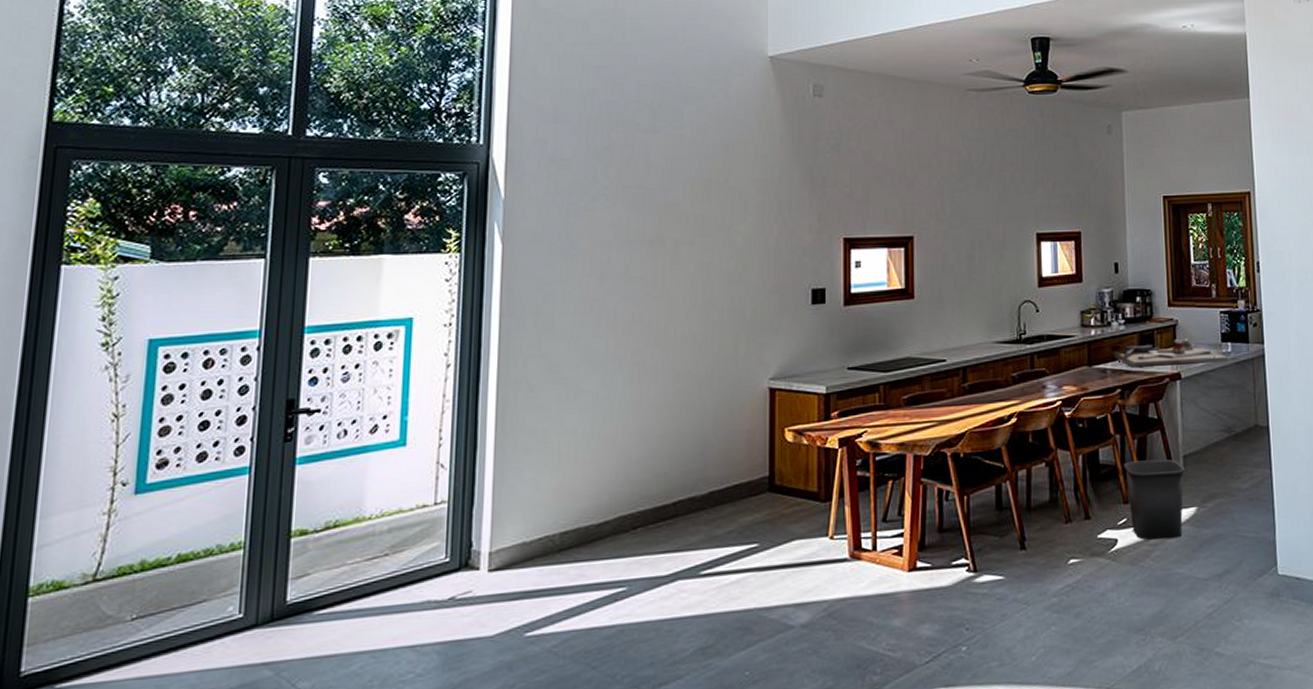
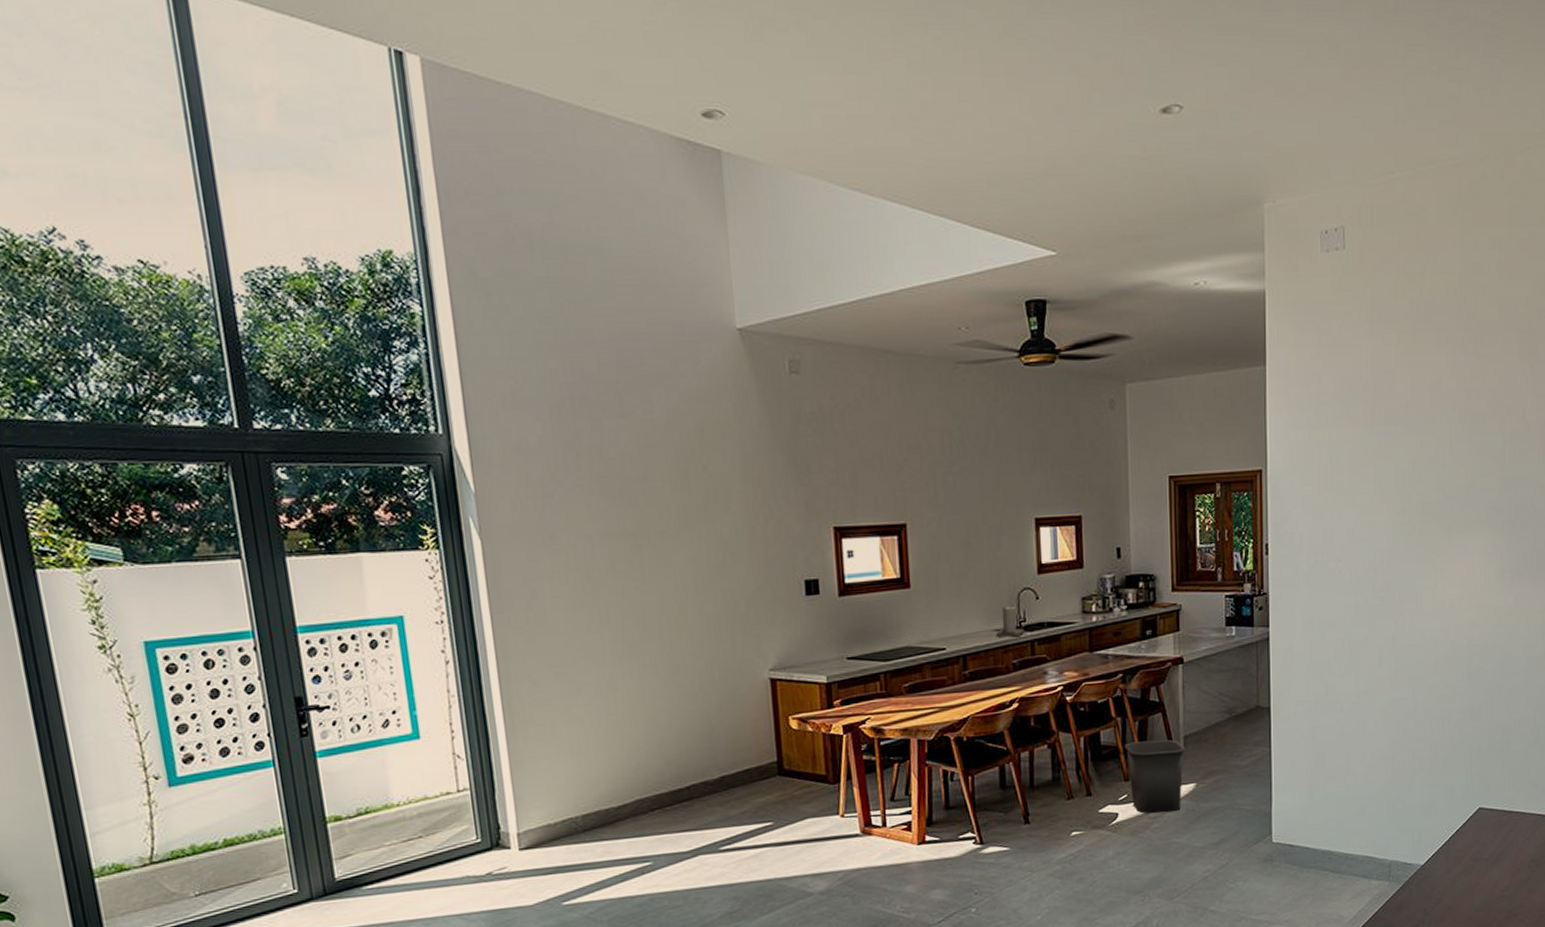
paper towel roll: none [996,318,1024,350] -> present [996,606,1024,638]
decorative tray: present [1114,337,1228,367] -> none [1116,622,1232,653]

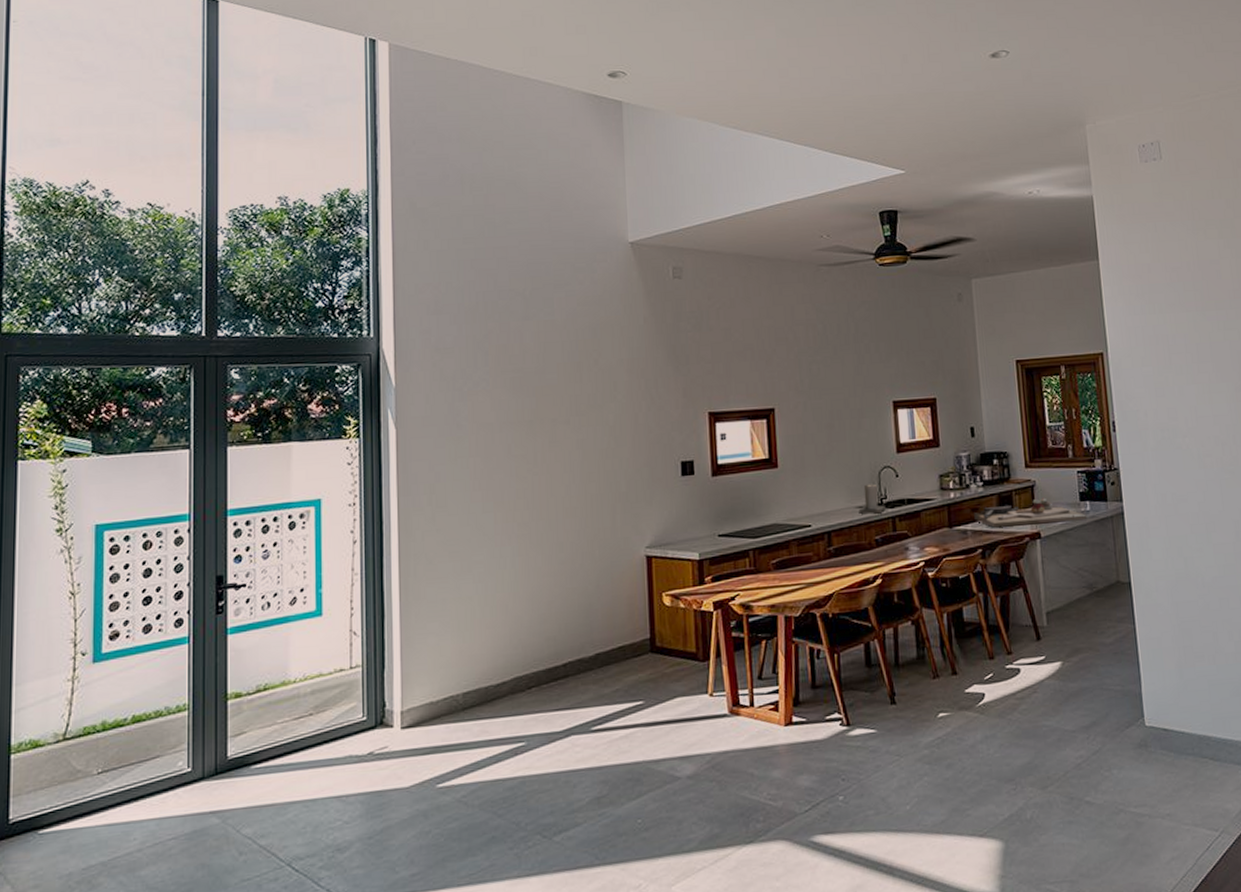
decorative tray: none [1116,622,1232,653] -> present [974,498,1088,528]
waste bin: present [1124,739,1186,814] -> none [987,616,1049,694]

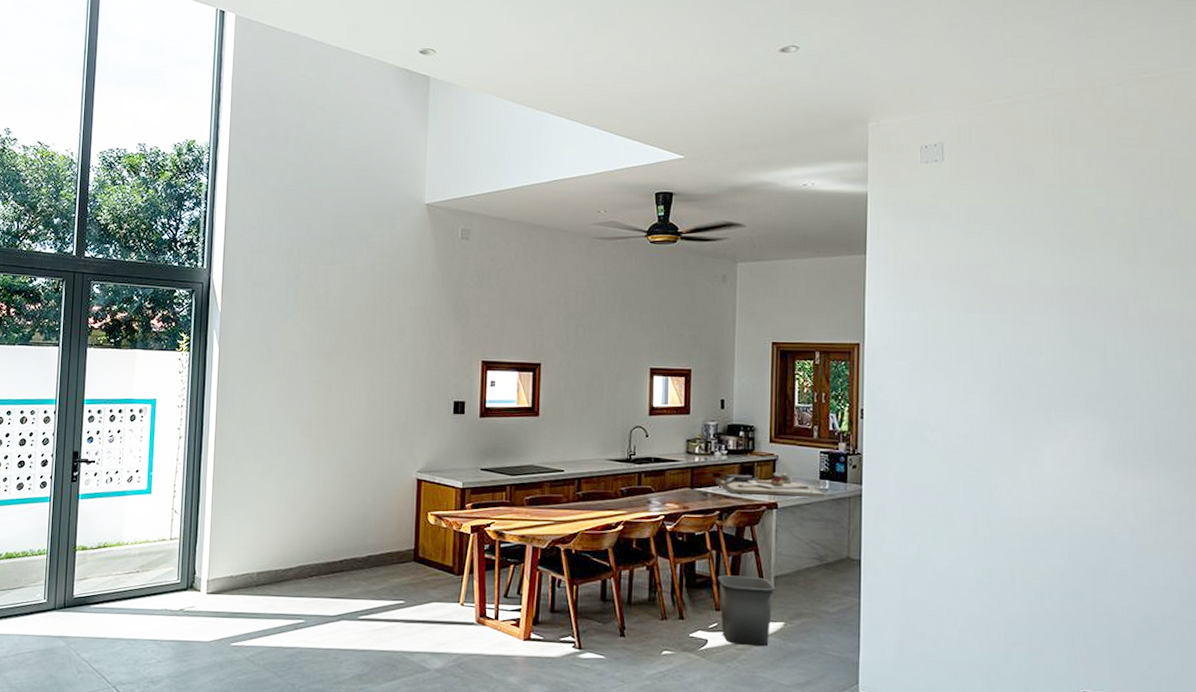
paper towel roll: present [858,484,885,514] -> none [608,440,633,468]
waste bin: none [987,616,1049,694] -> present [717,575,776,647]

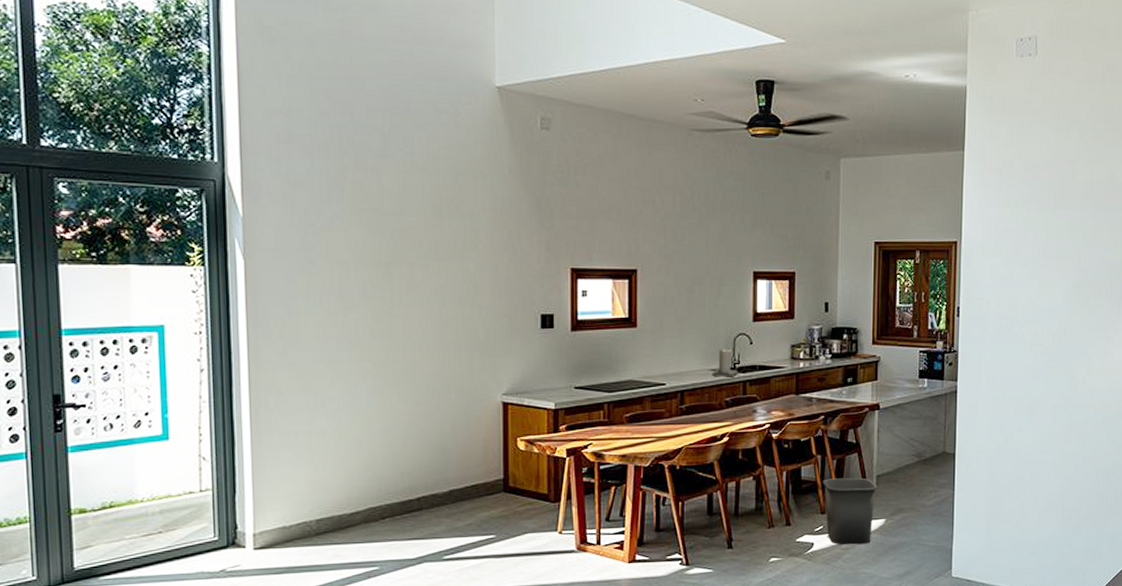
paper towel roll: none [608,440,633,468] -> present [712,349,738,377]
decorative tray: present [716,472,825,498] -> none [820,373,924,397]

